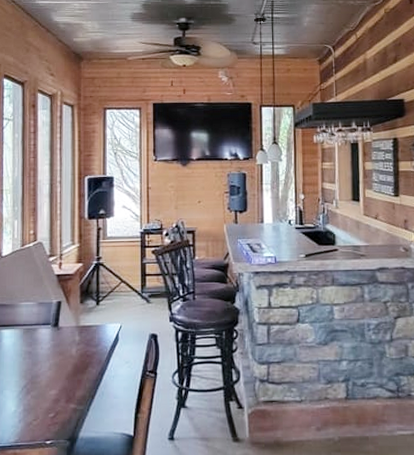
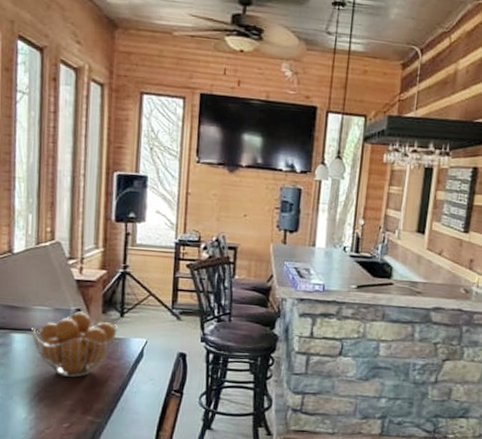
fruit basket: none [19,303,94,367] -> present [31,311,117,377]

